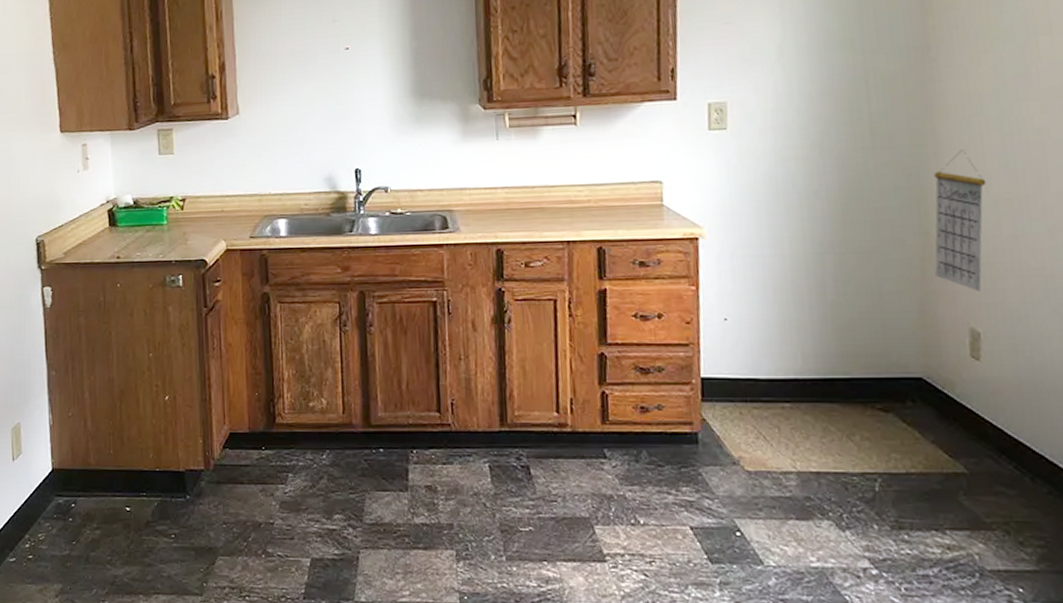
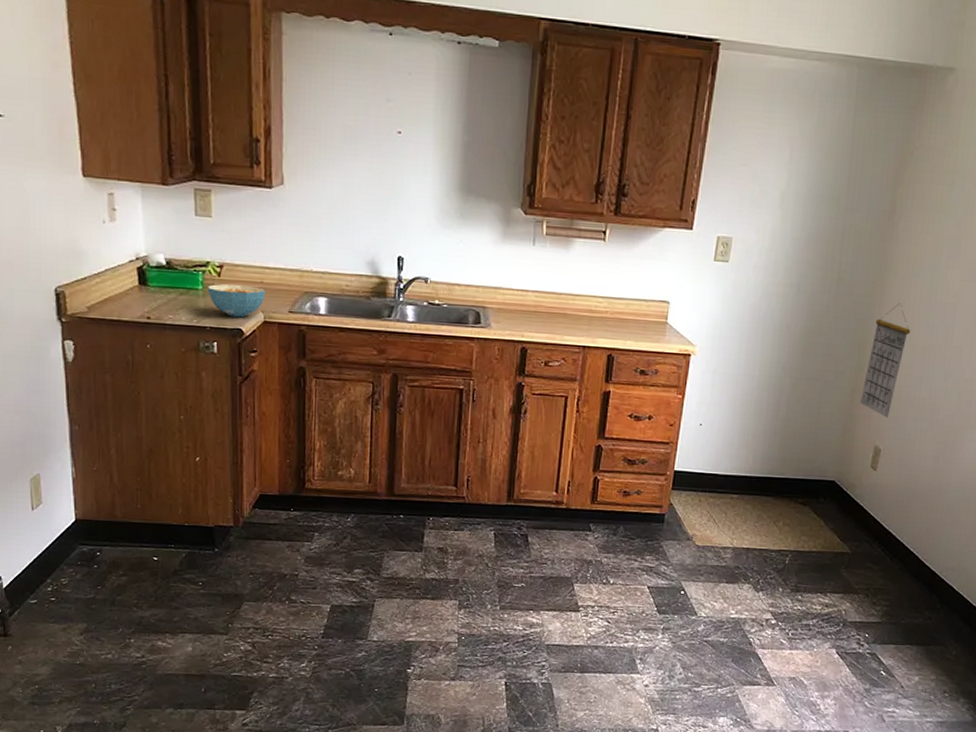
cereal bowl: none [172,215,227,249] -> present [208,283,266,318]

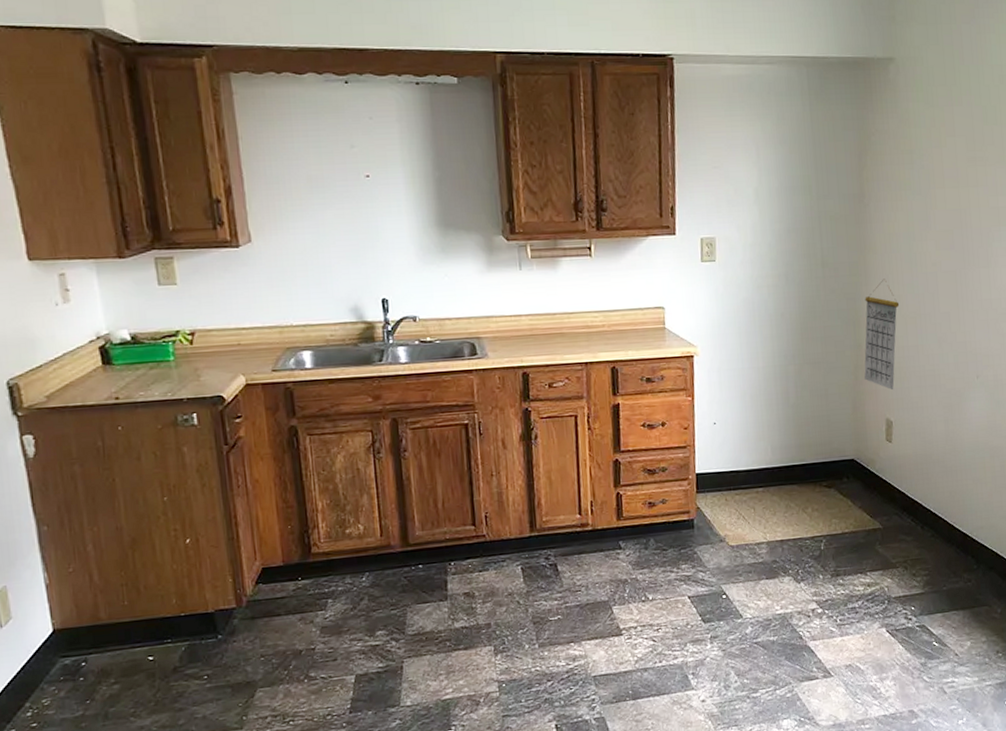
cereal bowl: present [208,283,266,318] -> none [180,349,245,385]

